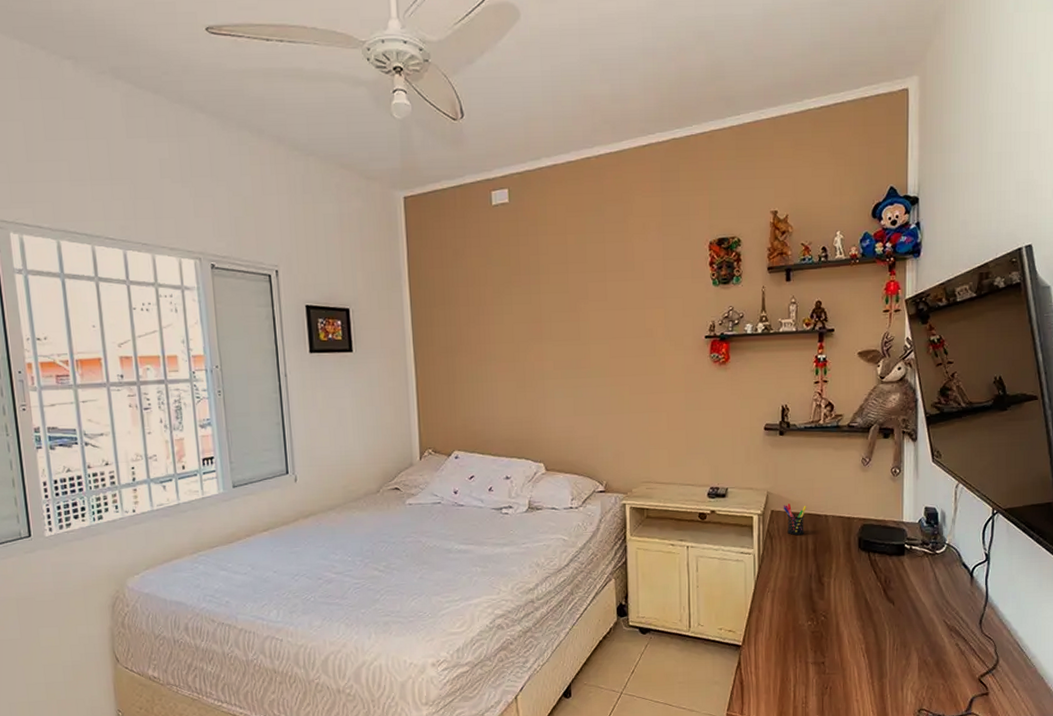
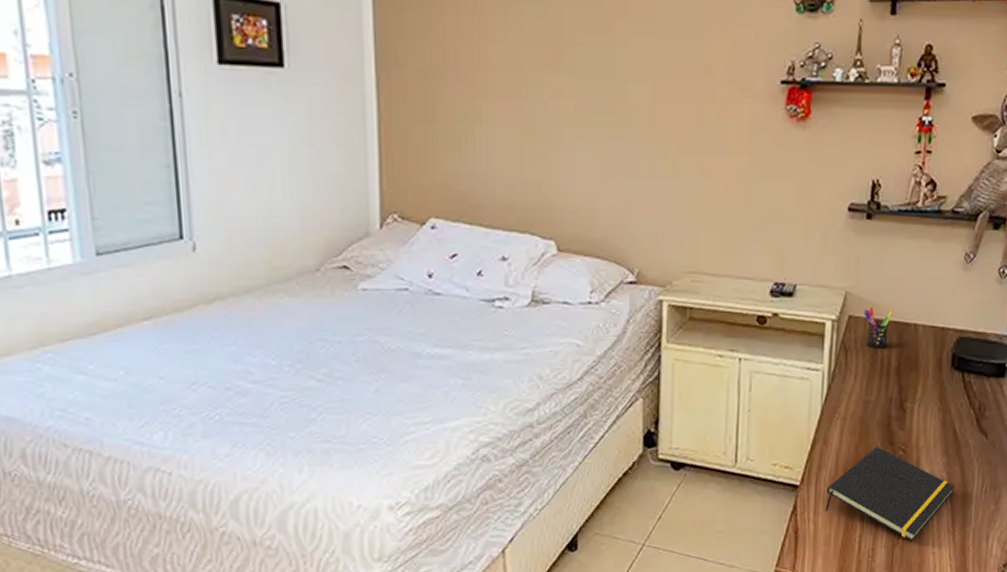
notepad: none [763,614,870,691] -> present [825,447,955,541]

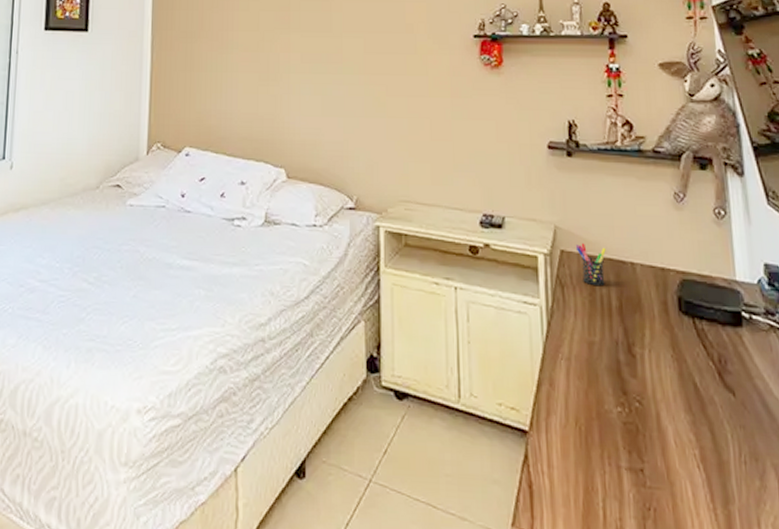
notepad: present [825,447,955,541] -> none [558,395,706,515]

